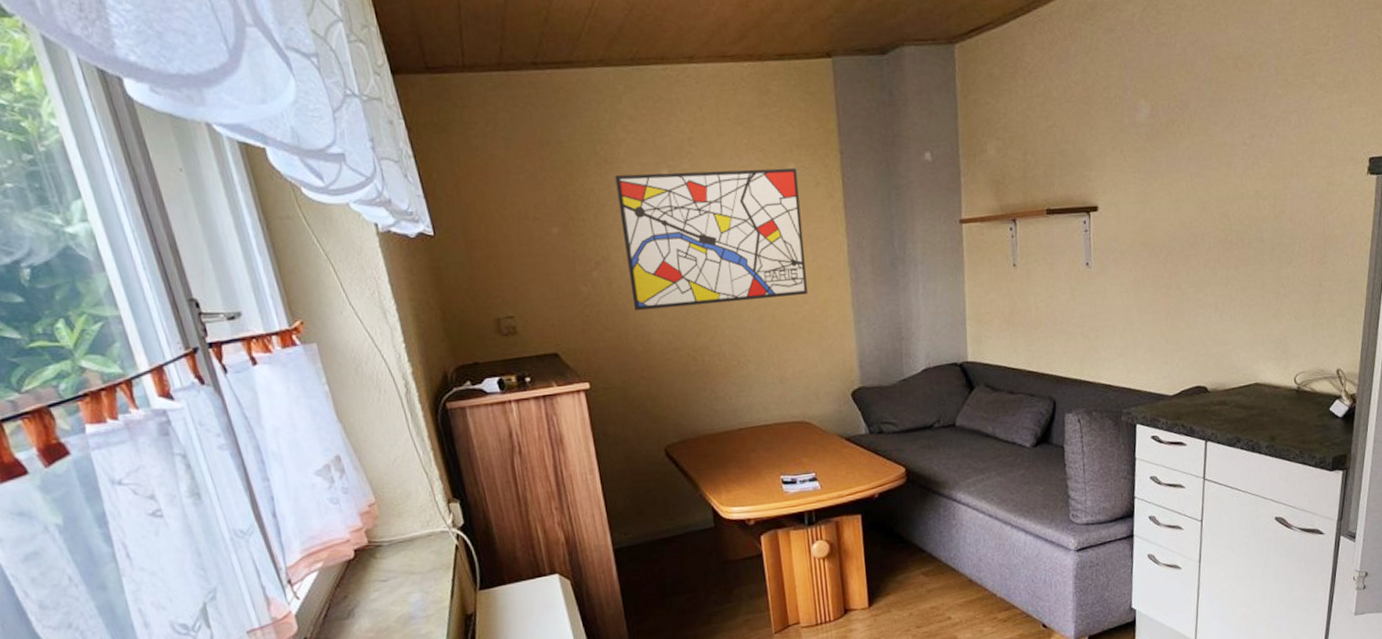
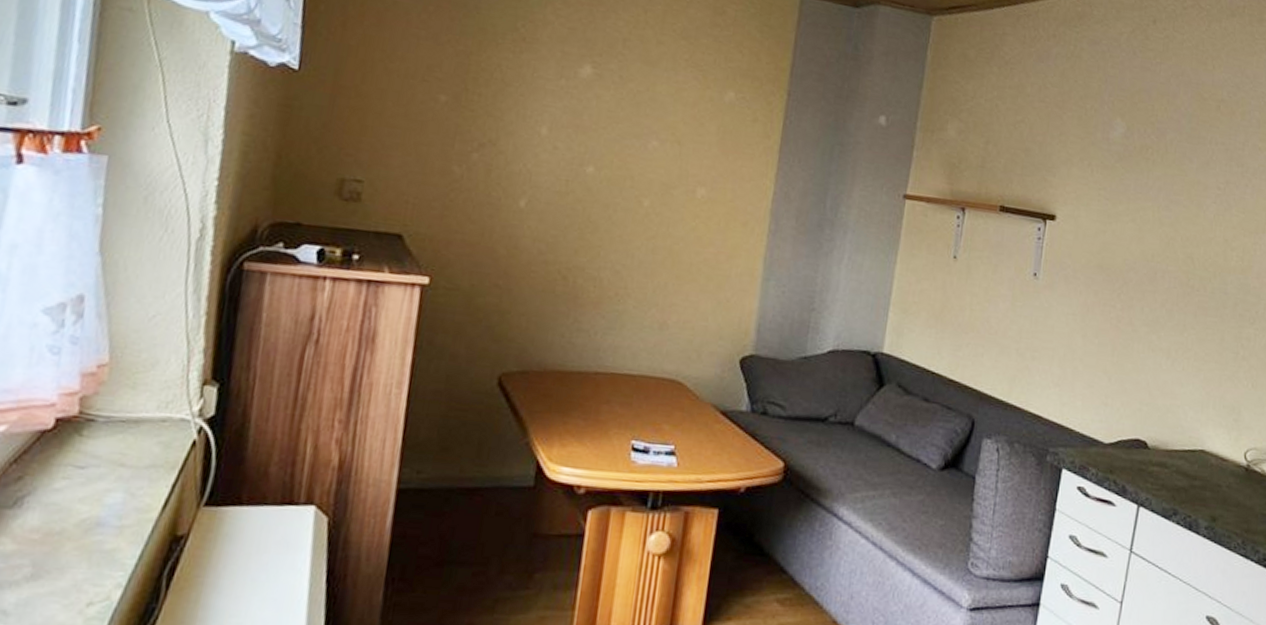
wall art: present [615,168,808,311] -> none [509,57,737,236]

